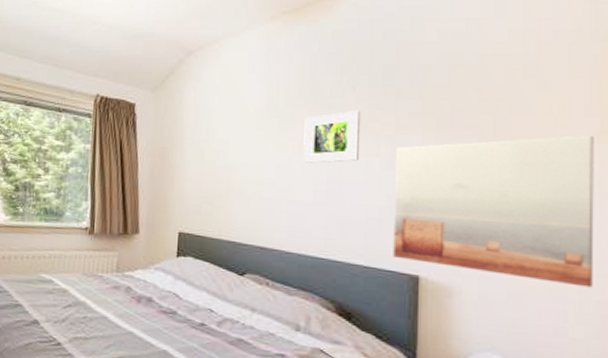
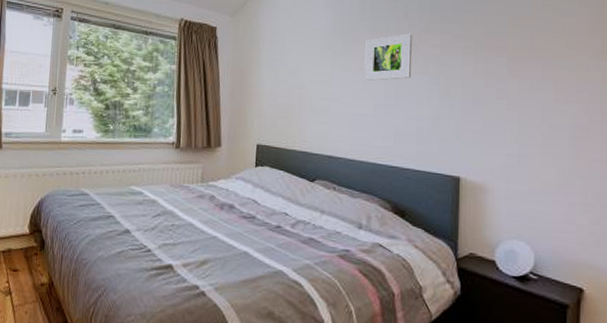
wall art: present [393,136,594,288] -> none [439,55,596,182]

